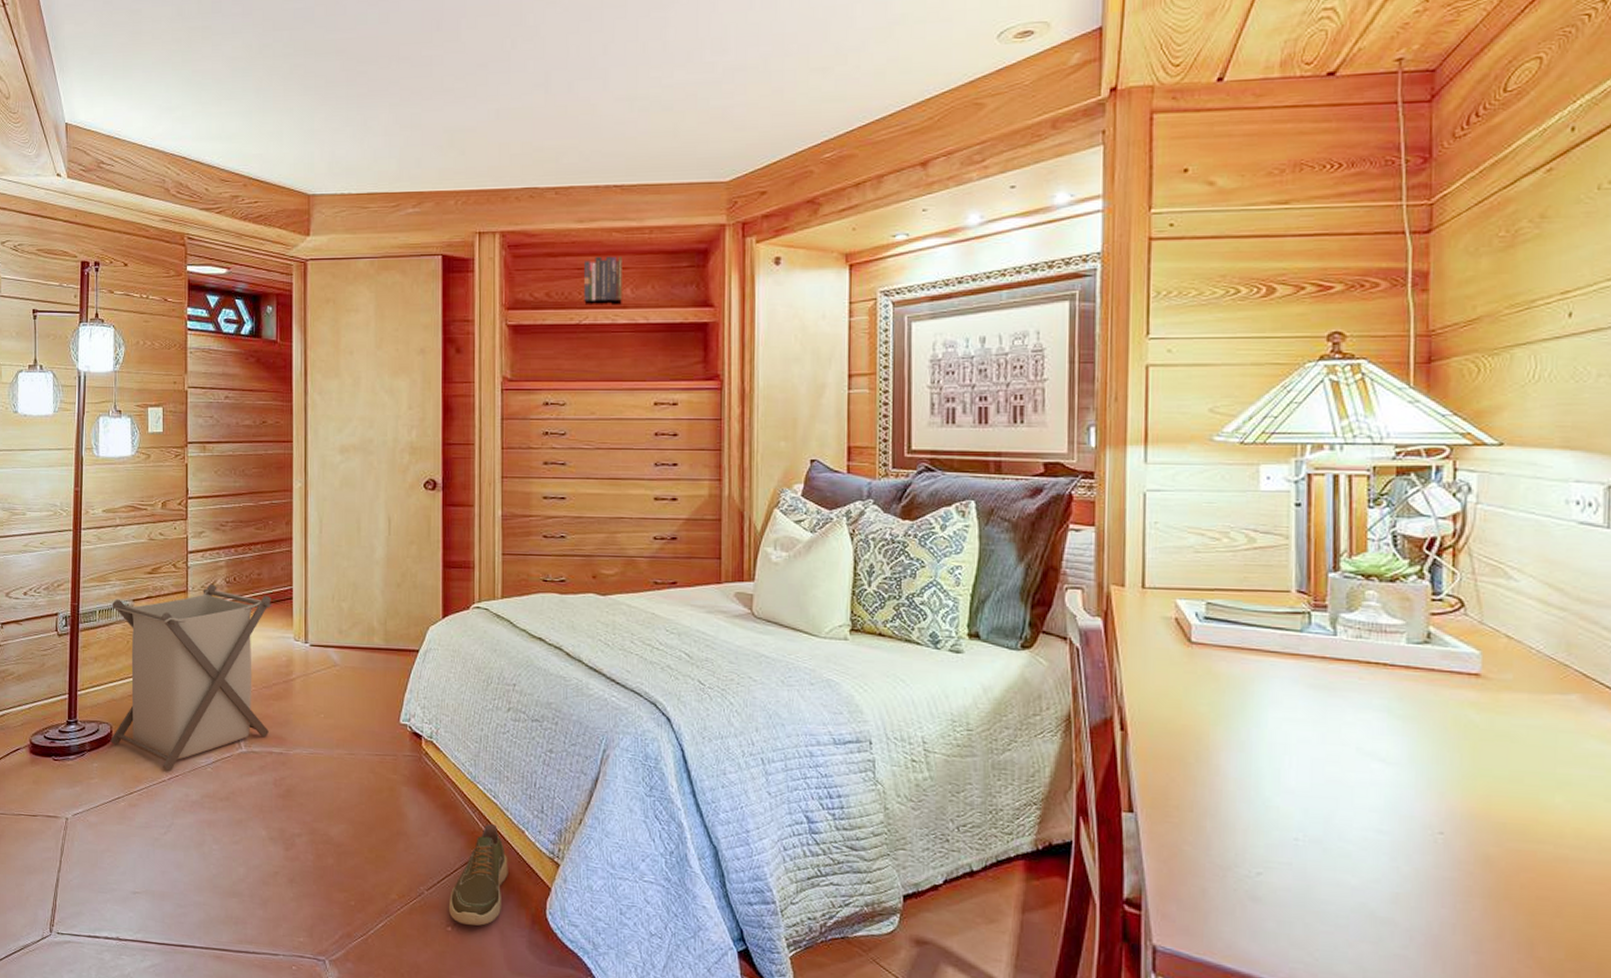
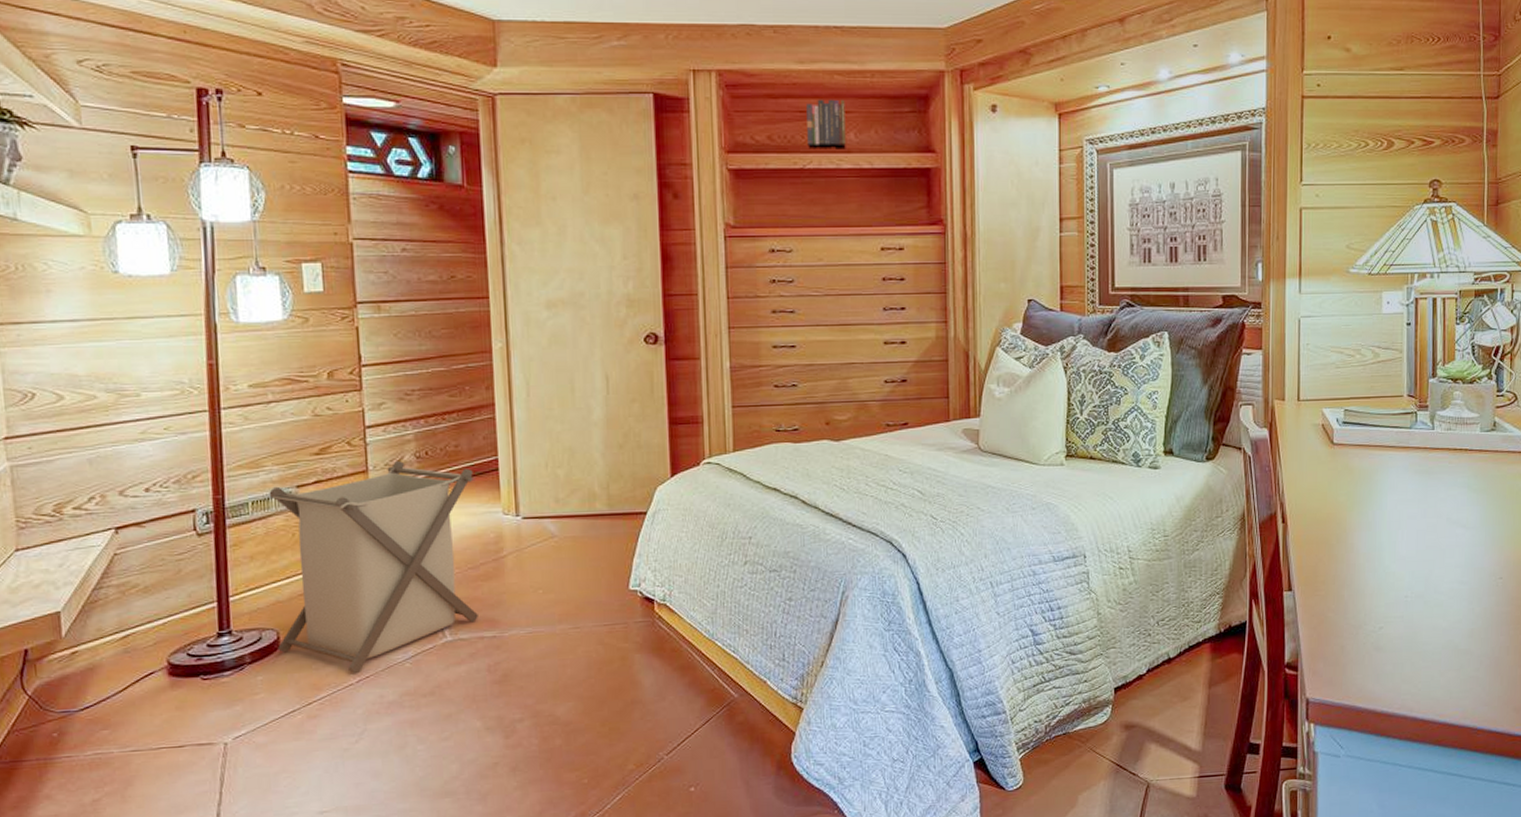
shoe: present [448,824,508,926] -> none [690,679,751,782]

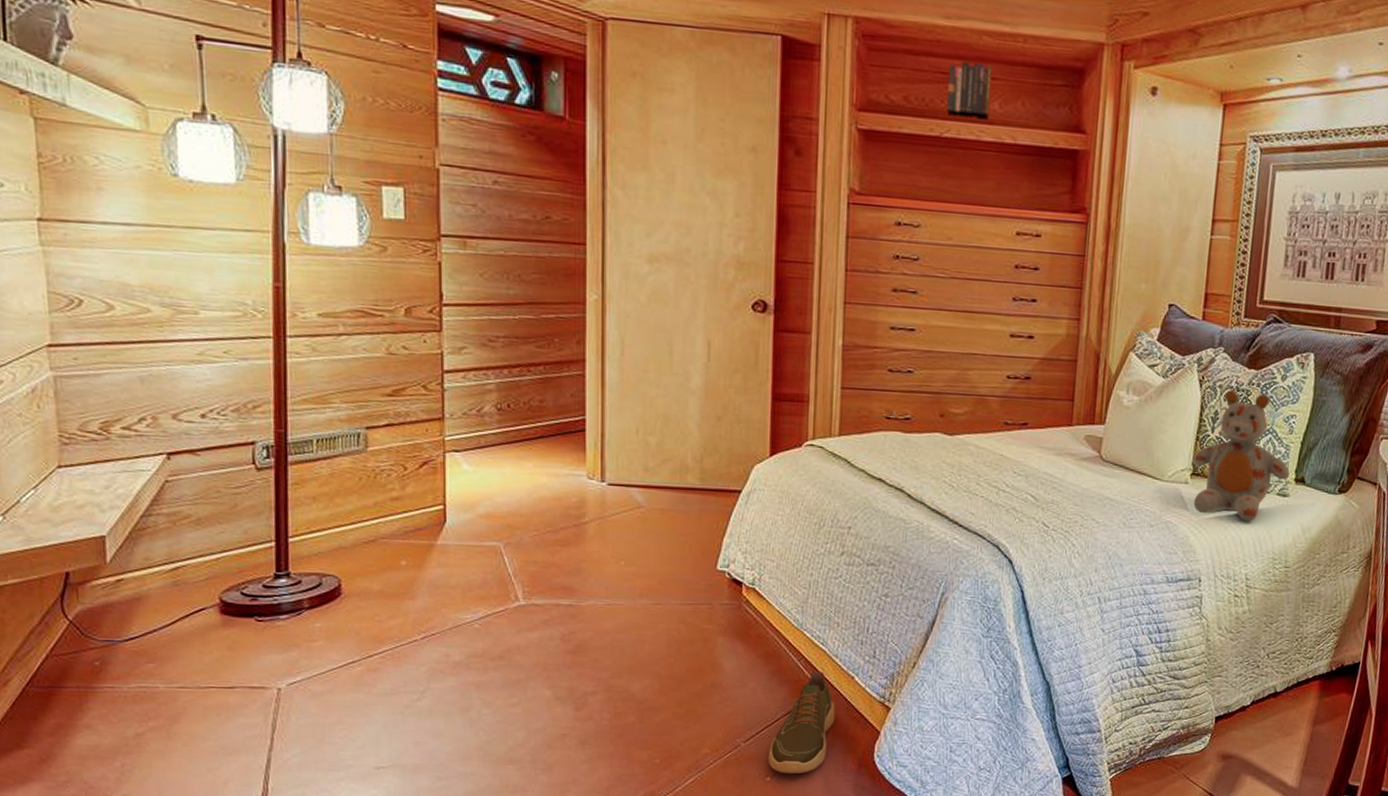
laundry basket: present [269,460,478,673] -> none [335,410,558,629]
shoe: none [690,679,751,782] -> present [767,671,835,774]
stuffed bear: none [1065,373,1158,496] -> present [1192,390,1290,522]

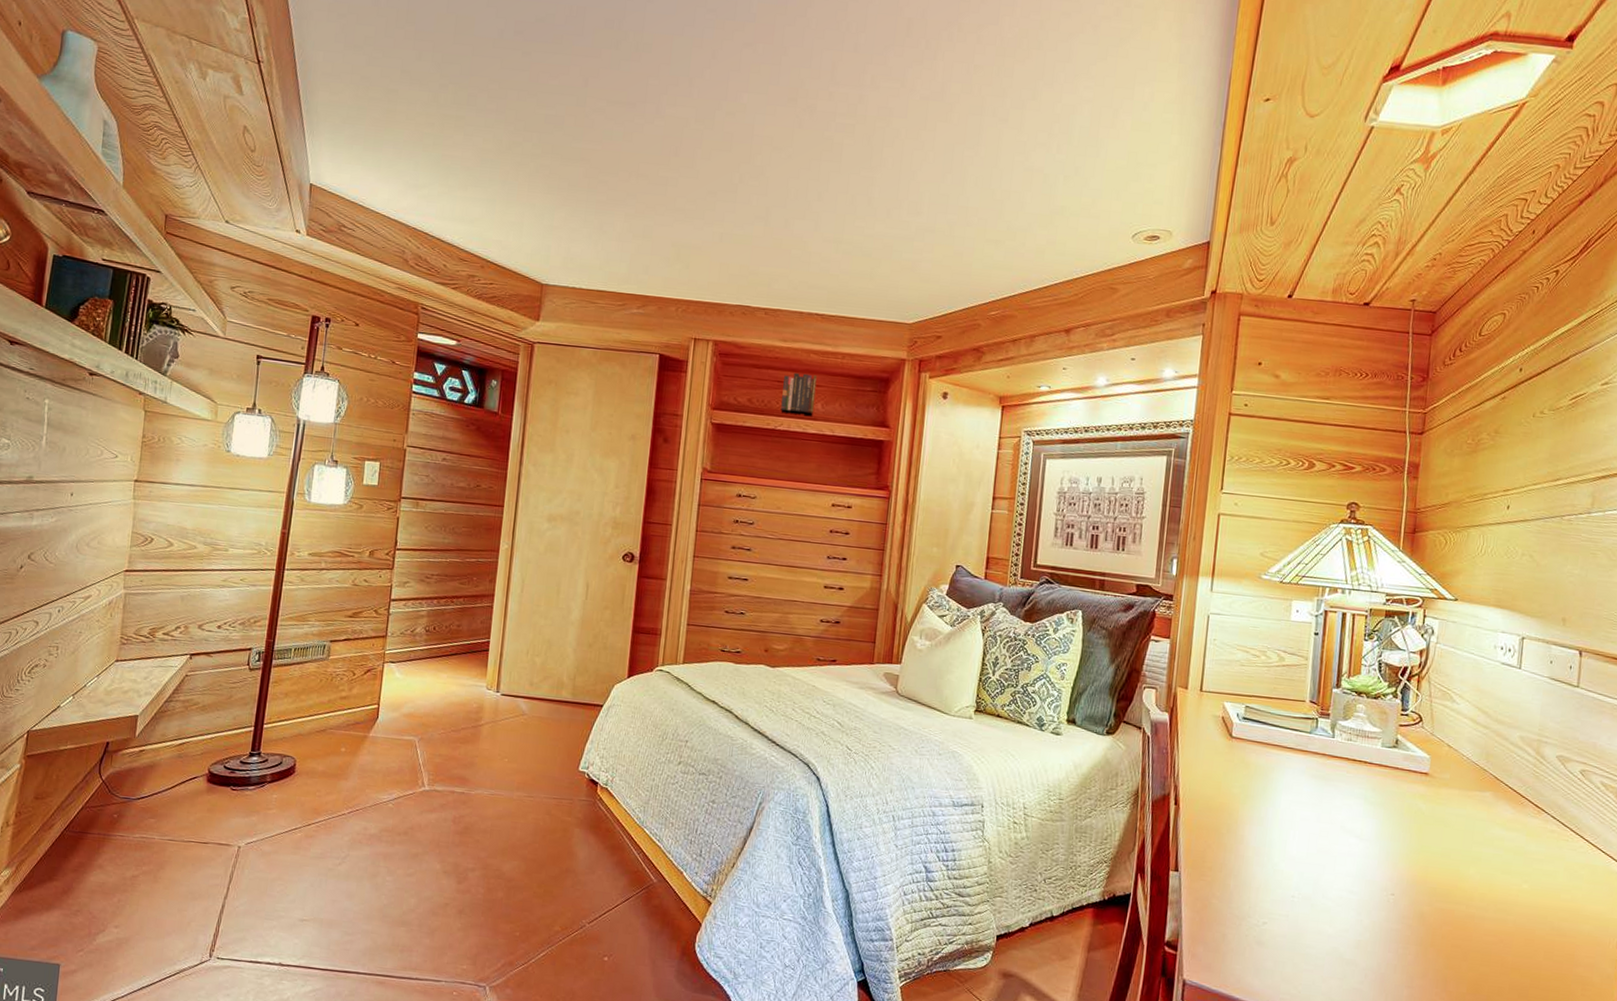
shoe: present [767,671,835,774] -> none [606,865,665,957]
stuffed bear: present [1192,390,1290,522] -> none [975,639,1062,756]

